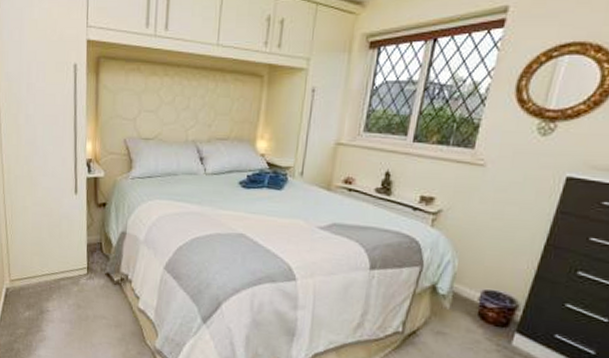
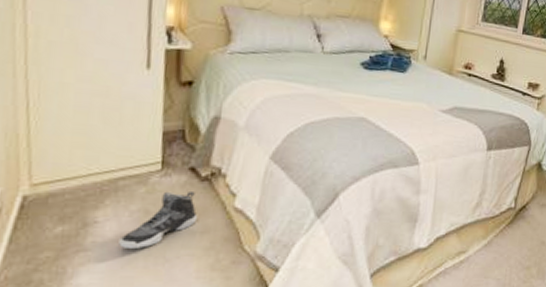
sneaker: none [62,291,113,334] -> present [119,191,198,250]

